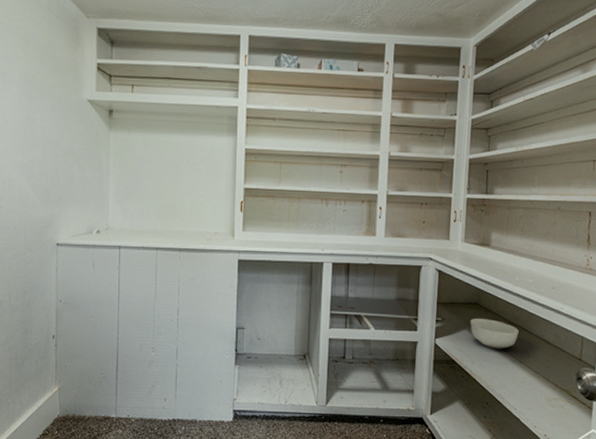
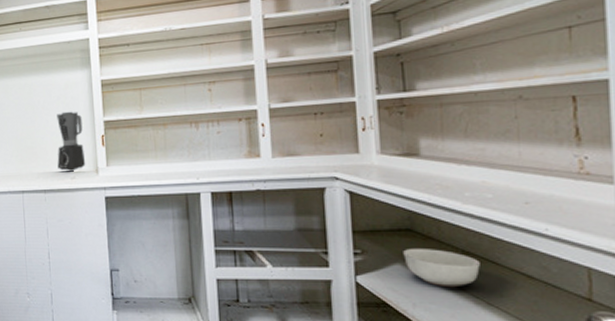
blender: none [195,174,223,233] -> present [57,111,86,172]

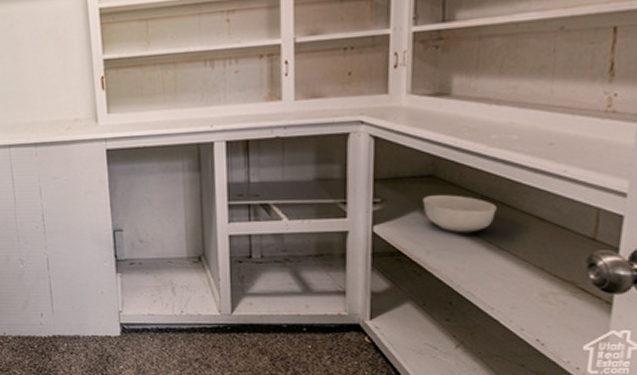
blender: present [57,111,86,172] -> none [46,47,83,121]

